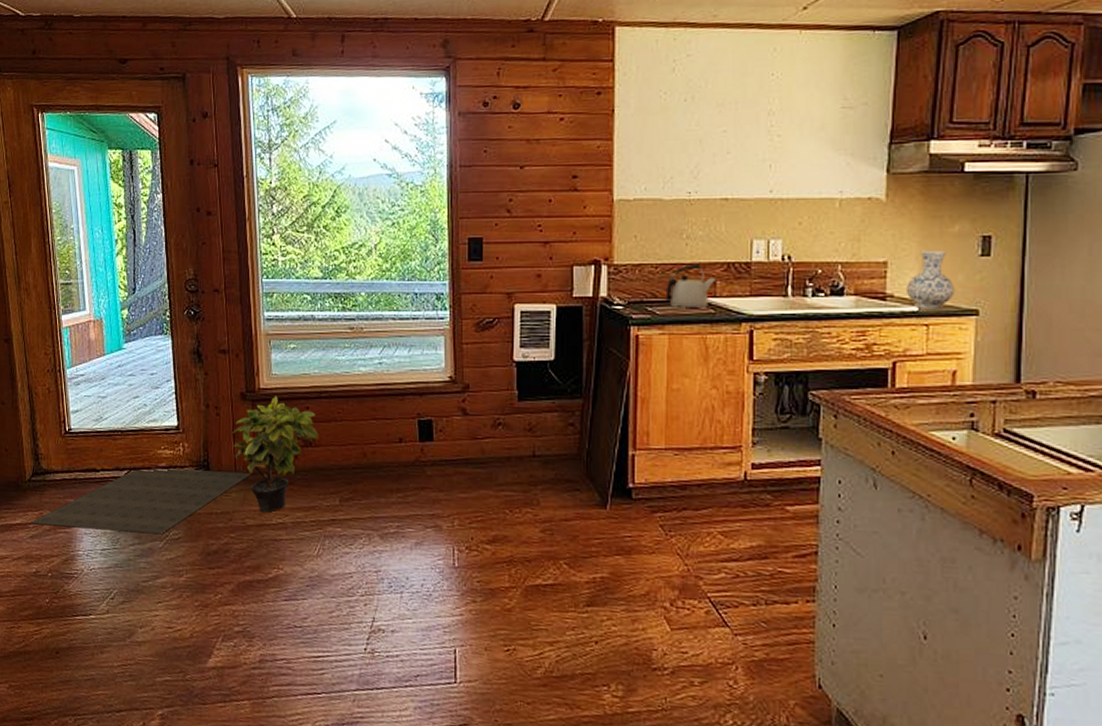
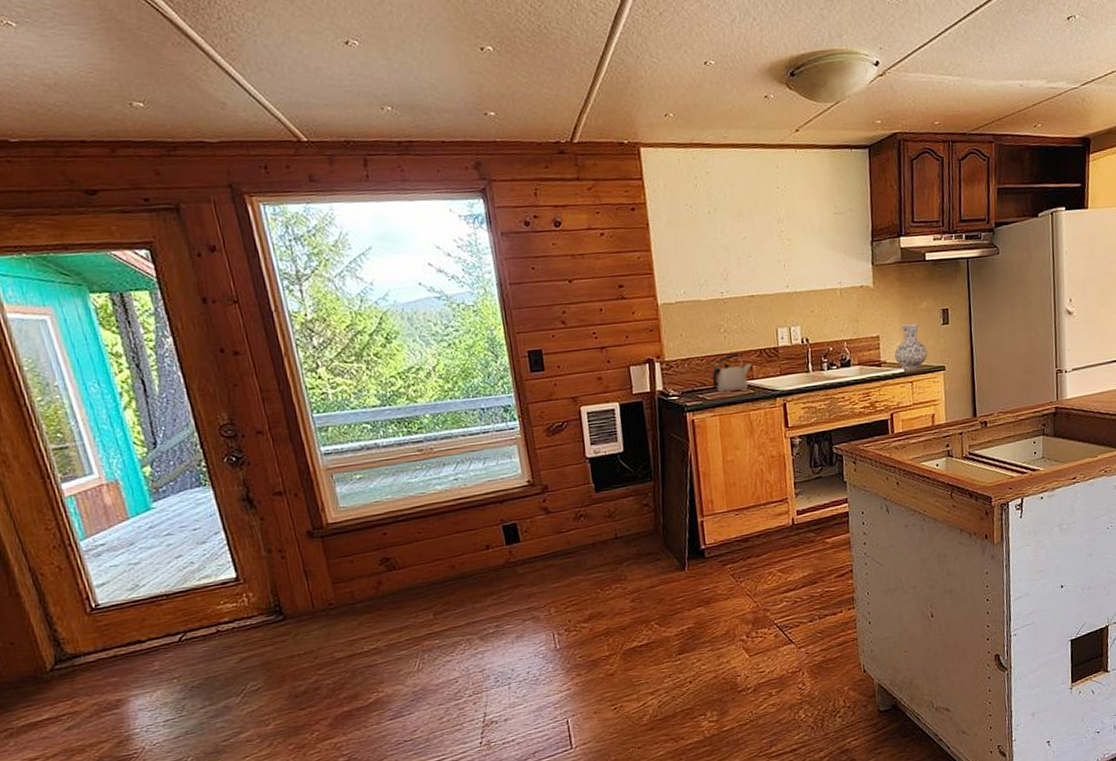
doormat: present [30,467,251,534] -> none [62,608,333,716]
potted plant: present [232,396,320,513] -> none [303,528,403,643]

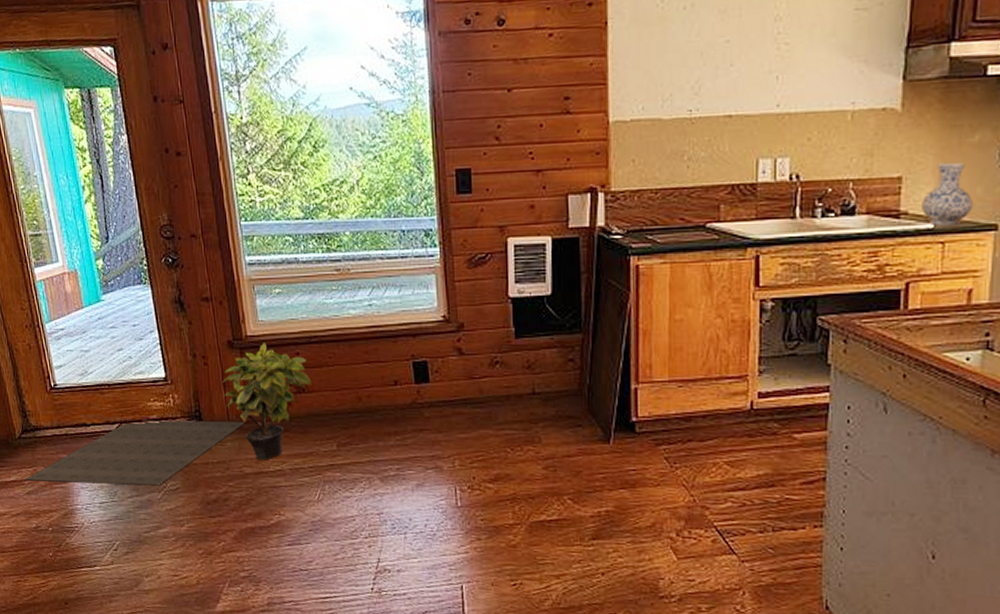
doormat: none [62,608,333,716] -> present [24,420,245,486]
potted plant: none [303,528,403,643] -> present [222,343,312,460]
kettle: present [712,353,752,392] -> none [666,187,720,235]

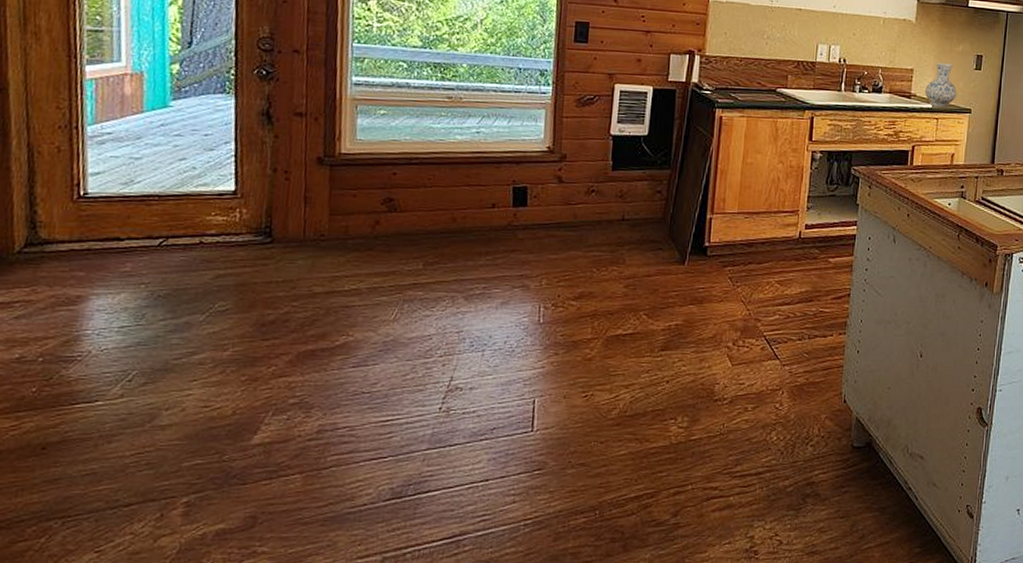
doormat: present [24,420,245,486] -> none [15,235,323,307]
potted plant: present [222,343,312,460] -> none [304,161,406,279]

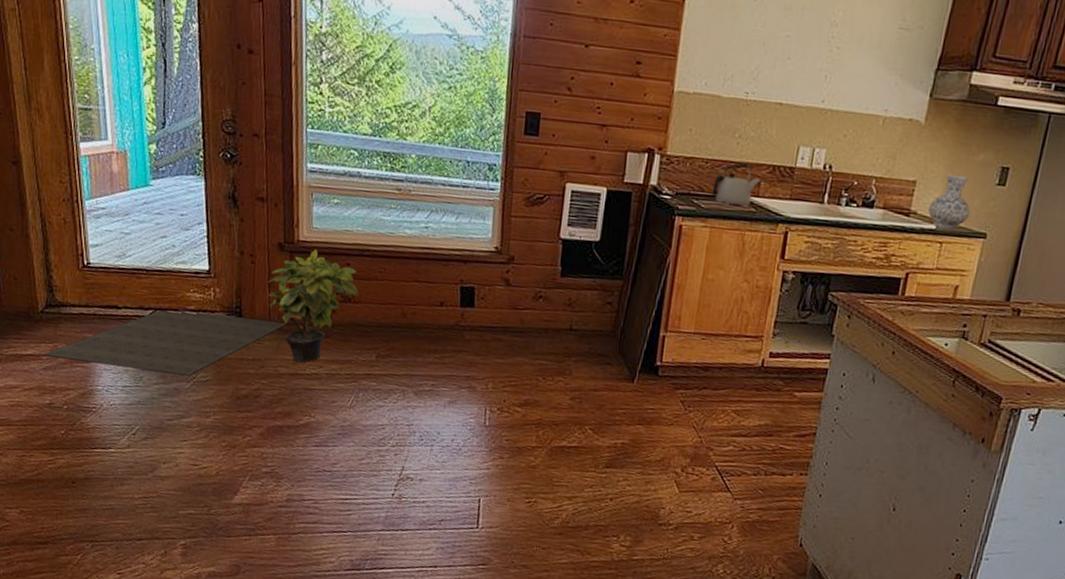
doormat: none [15,235,323,307] -> present [43,308,286,376]
potted plant: none [304,161,406,279] -> present [268,249,359,363]
kettle: none [746,59,788,98] -> present [711,162,761,207]

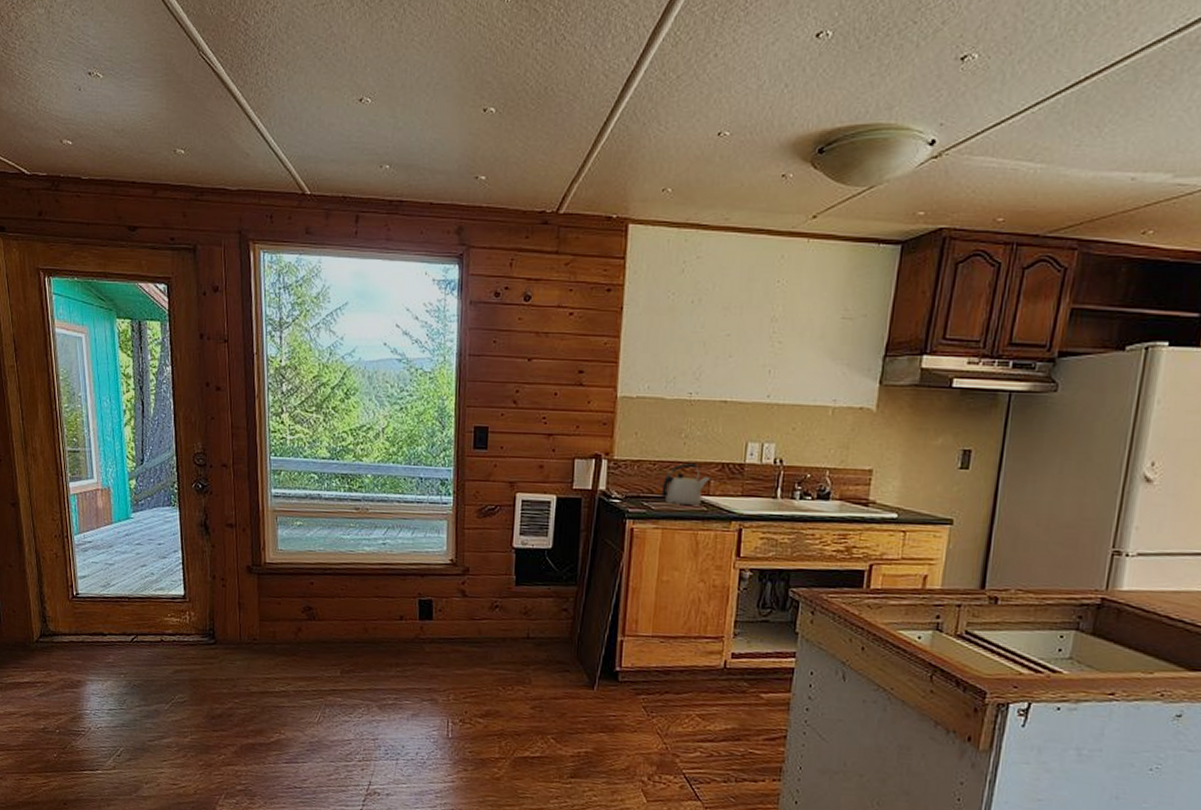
doormat: present [43,308,286,376] -> none [37,633,256,697]
potted plant: present [268,249,359,363] -> none [238,570,323,681]
vase: present [927,173,970,231] -> none [887,460,933,518]

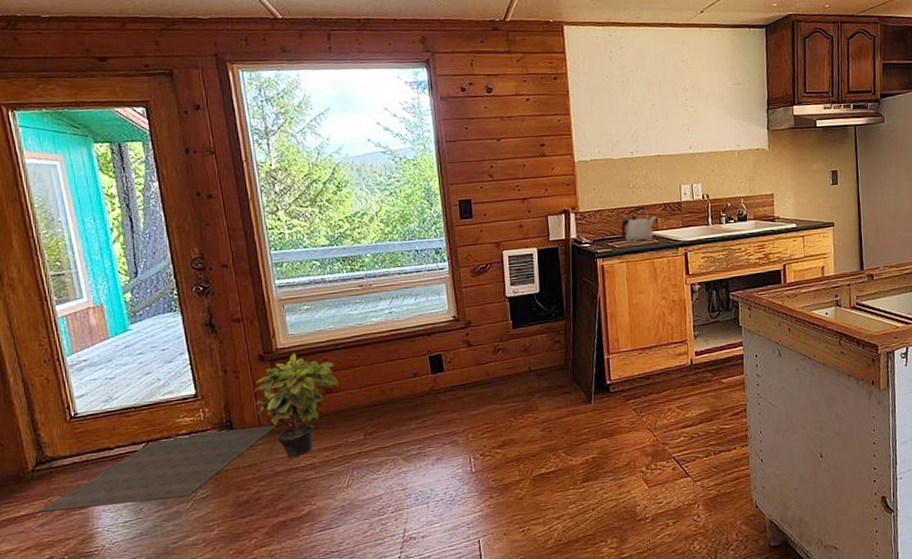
doormat: none [37,633,256,697] -> present [37,425,276,513]
potted plant: none [238,570,323,681] -> present [253,353,340,458]

